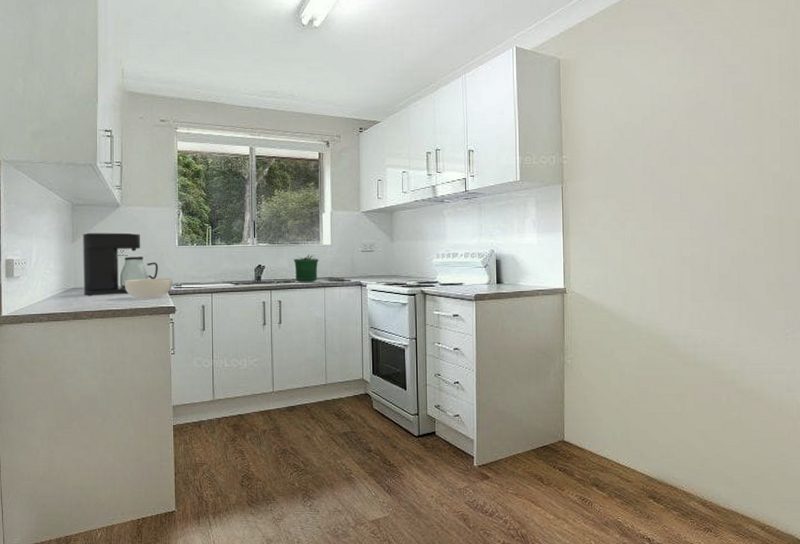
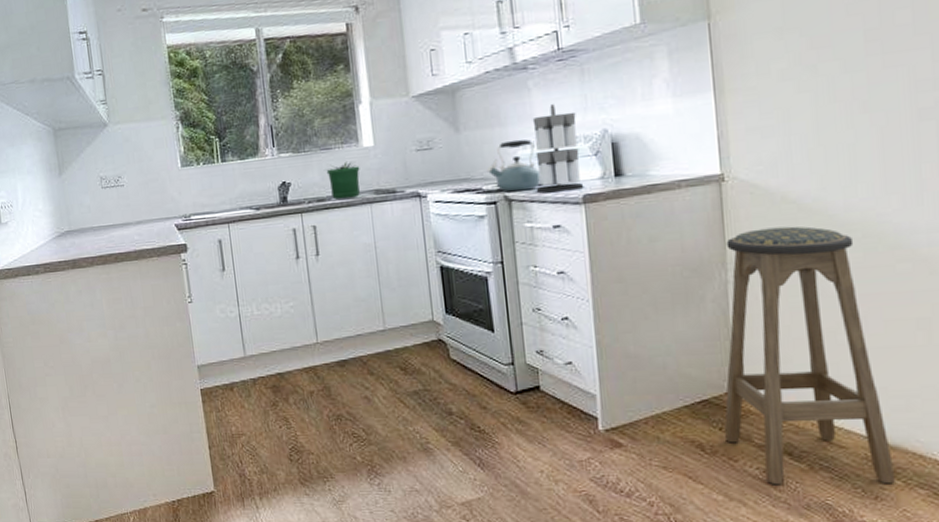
coffee maker: present [83,232,158,296] -> none [70,157,162,240]
bowl: present [124,278,172,299] -> none [123,209,180,238]
kettle: none [410,251,448,288] -> present [486,139,542,192]
spice rack: none [443,228,476,291] -> present [532,103,584,194]
stool: none [556,327,659,508] -> present [723,226,895,485]

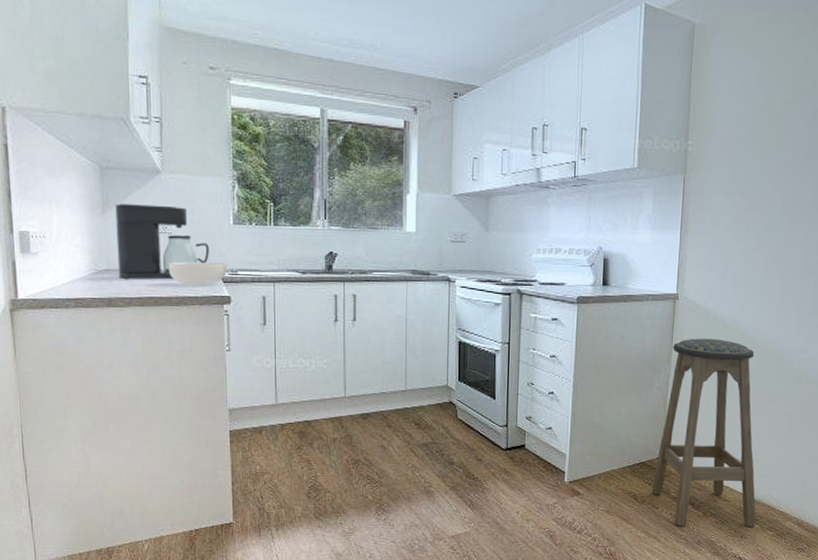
coffee maker: none [70,157,162,240] -> present [115,204,209,280]
bowl: none [123,209,180,238] -> present [168,262,227,286]
planter: present [325,161,360,200] -> none [370,241,401,274]
kettle: present [486,139,542,192] -> none [506,244,548,287]
spice rack: present [532,103,584,194] -> none [542,219,581,292]

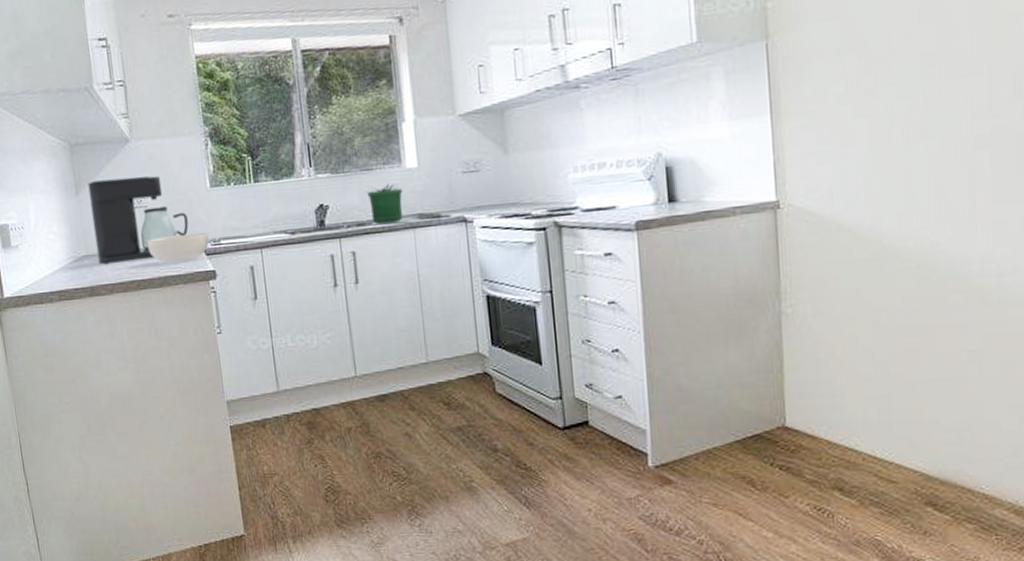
planter: none [370,241,401,274] -> present [365,183,403,224]
stool: present [651,338,756,527] -> none [775,255,943,522]

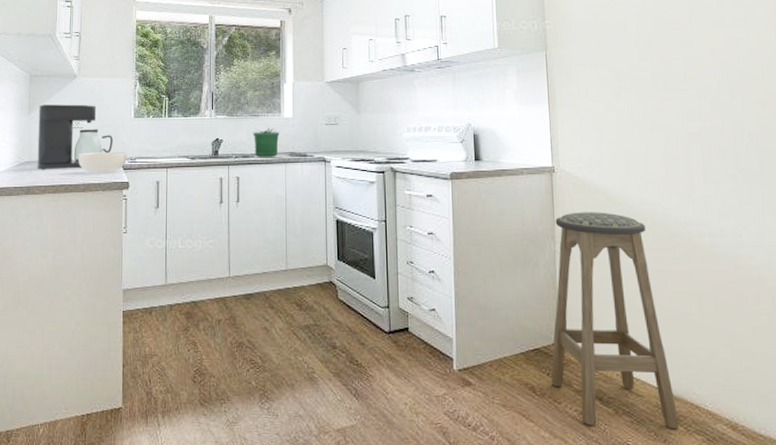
stool: none [775,255,943,522] -> present [550,212,678,430]

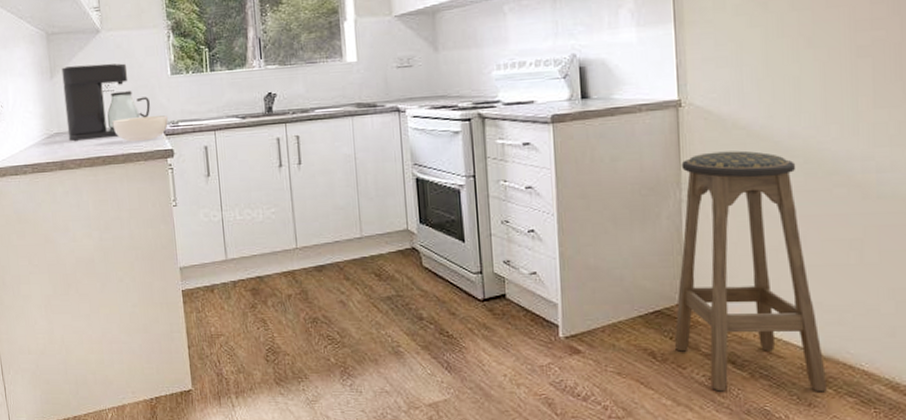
planter: present [251,127,280,157] -> none [309,75,343,111]

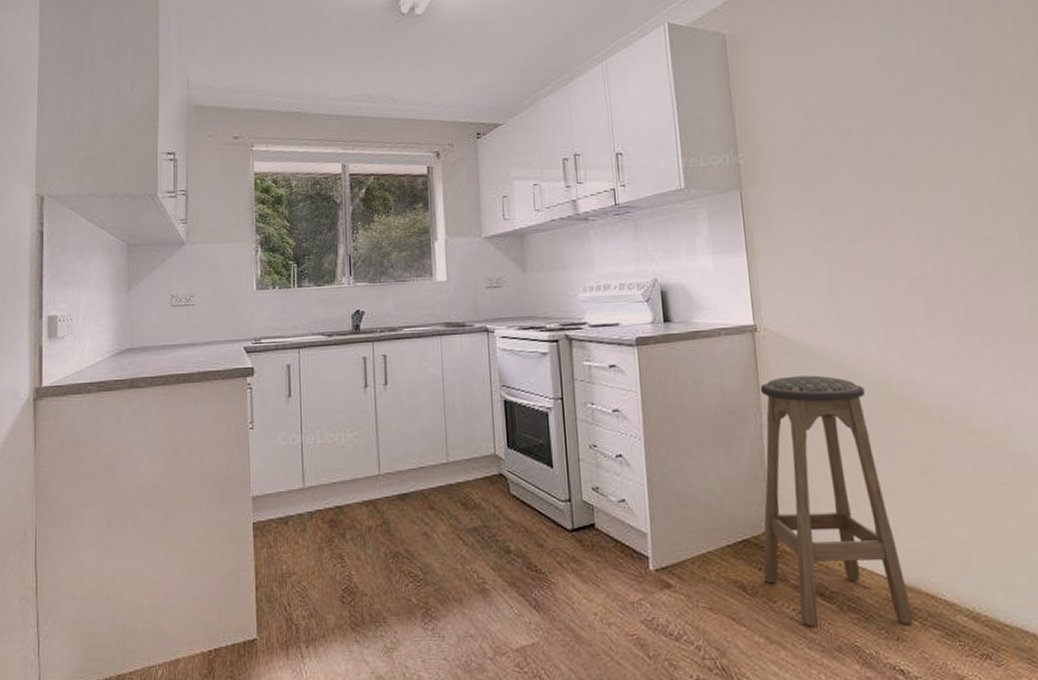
coffee maker: present [61,63,150,142] -> none [140,276,232,359]
bowl: present [112,115,168,142] -> none [190,332,250,360]

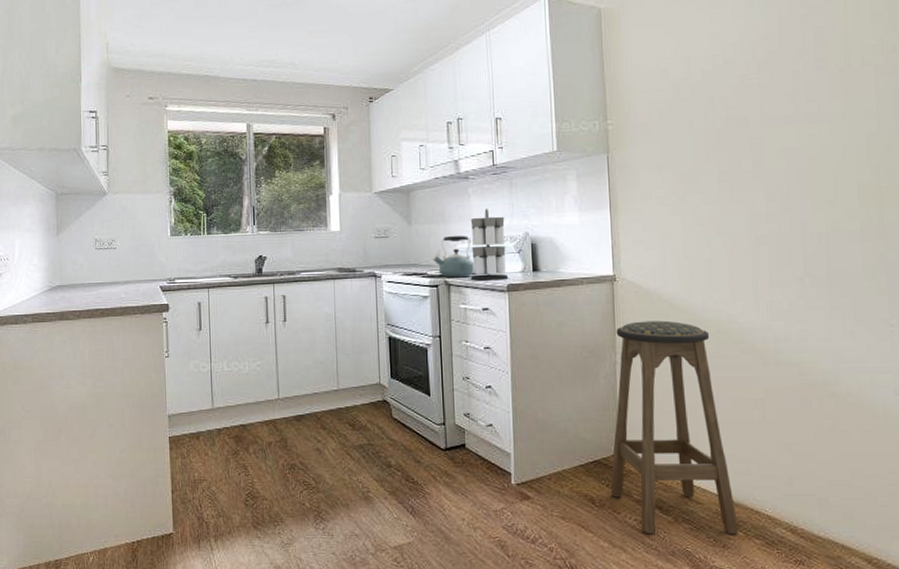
kettle: none [550,283,599,332] -> present [431,235,475,278]
spice rack: none [592,252,637,334] -> present [470,208,509,281]

